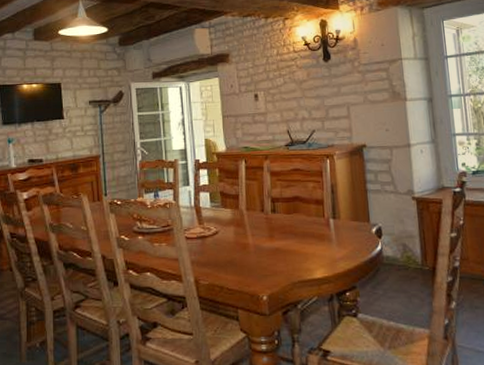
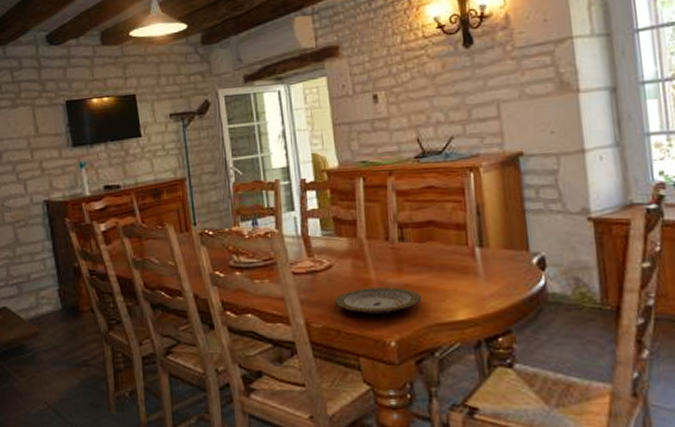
plate: none [220,250,288,274] -> present [335,287,421,315]

